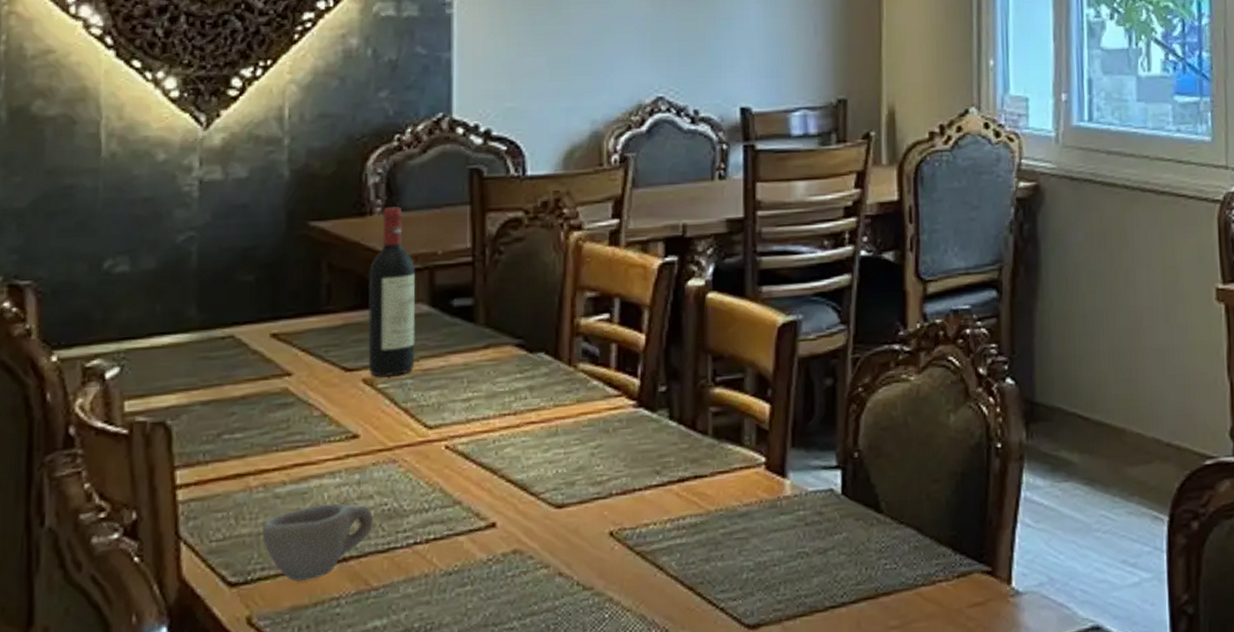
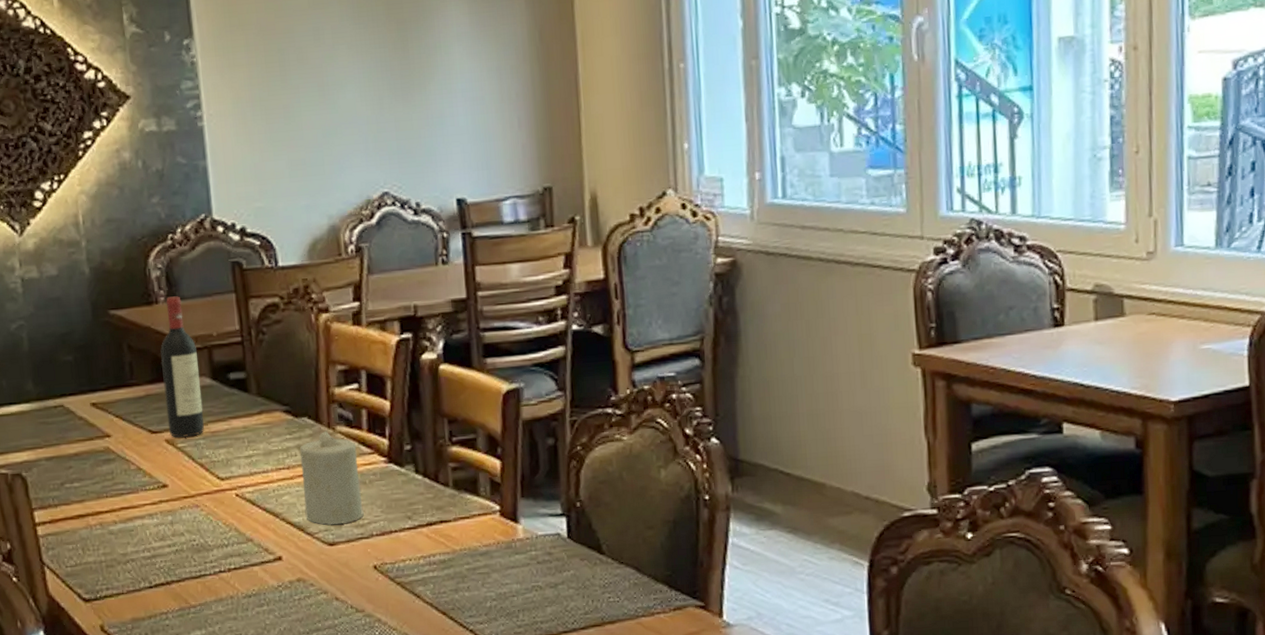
cup: present [262,503,373,582] -> none [103,538,186,599]
candle: none [531,368,603,483] -> present [299,430,364,525]

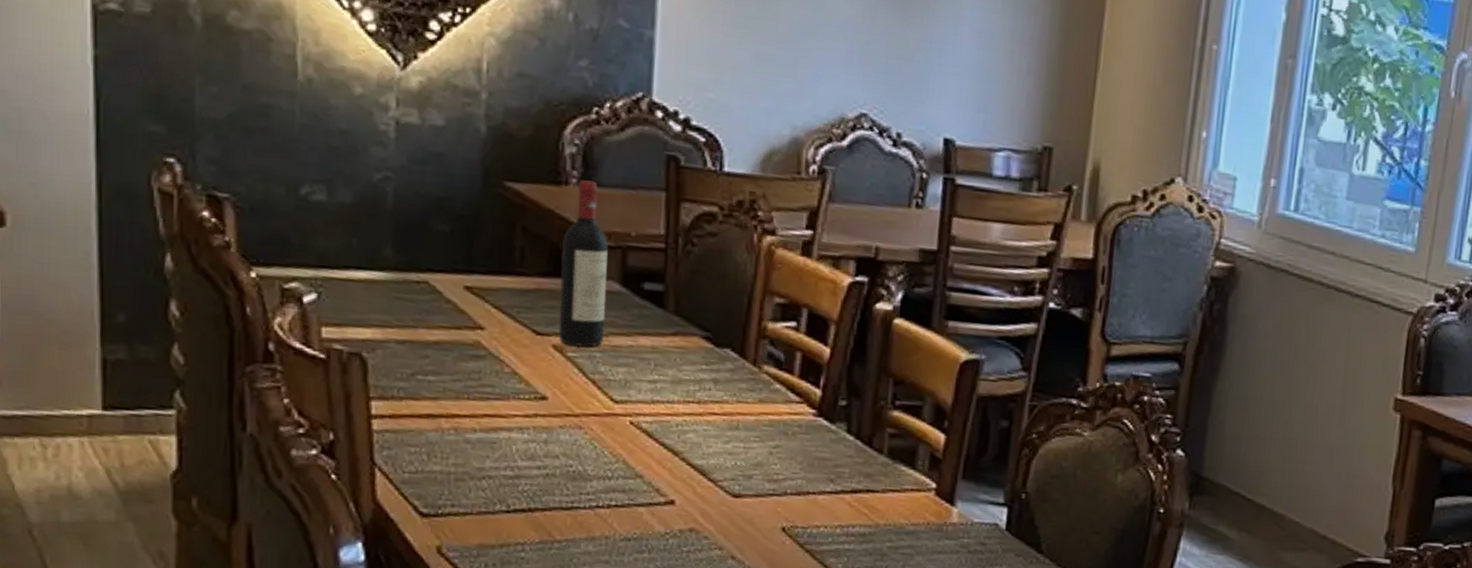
candle: present [299,430,364,525] -> none [710,367,784,475]

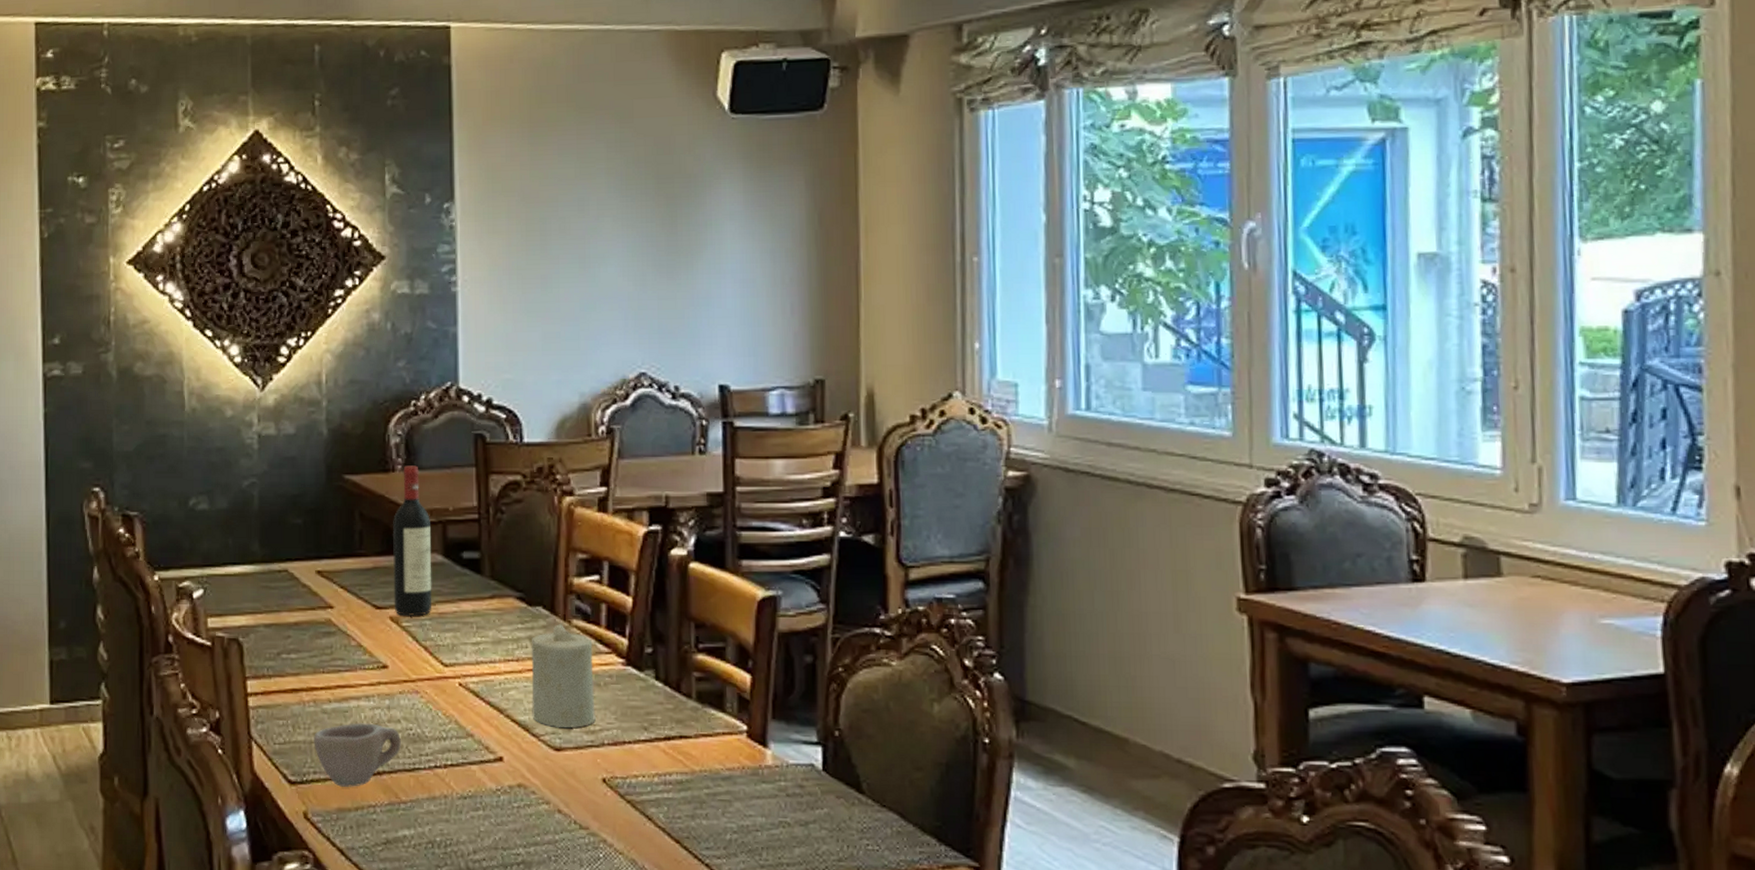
cup: none [453,455,558,523] -> present [314,723,401,787]
candle: none [710,367,784,475] -> present [531,623,596,728]

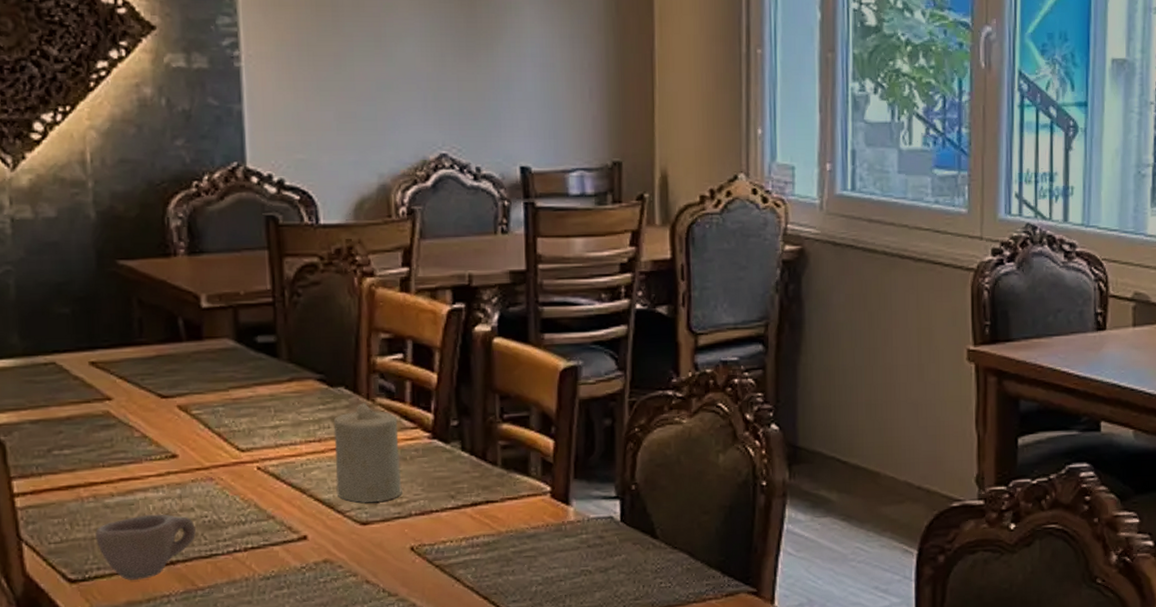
wine bottle: present [393,465,432,616] -> none [177,249,225,404]

